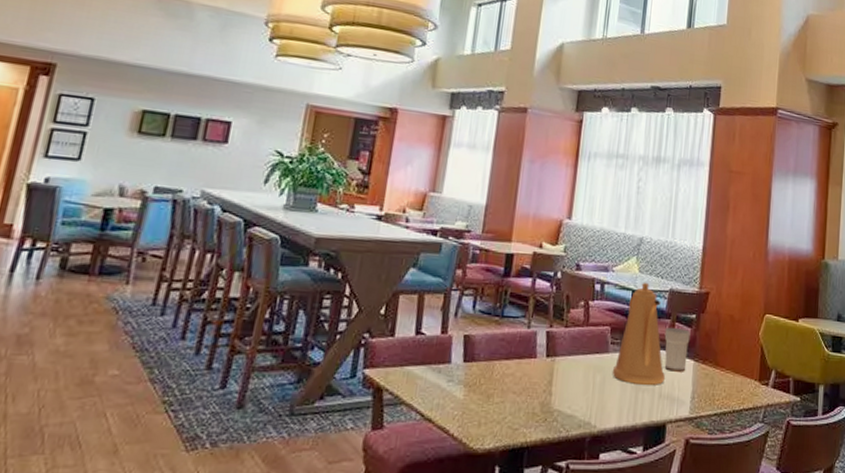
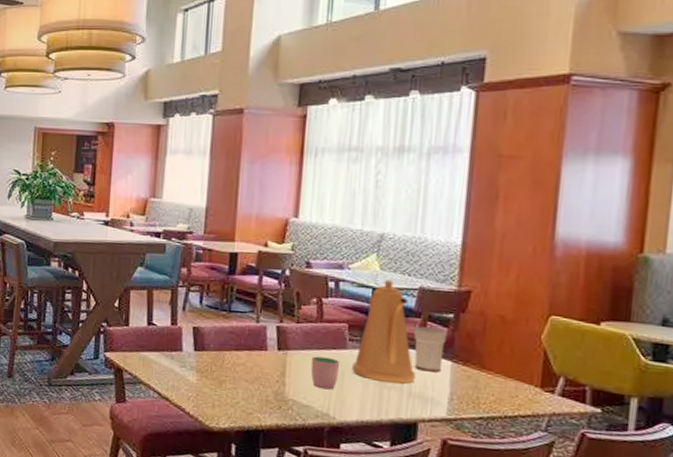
cup: none [576,361,601,397] -> present [310,356,339,390]

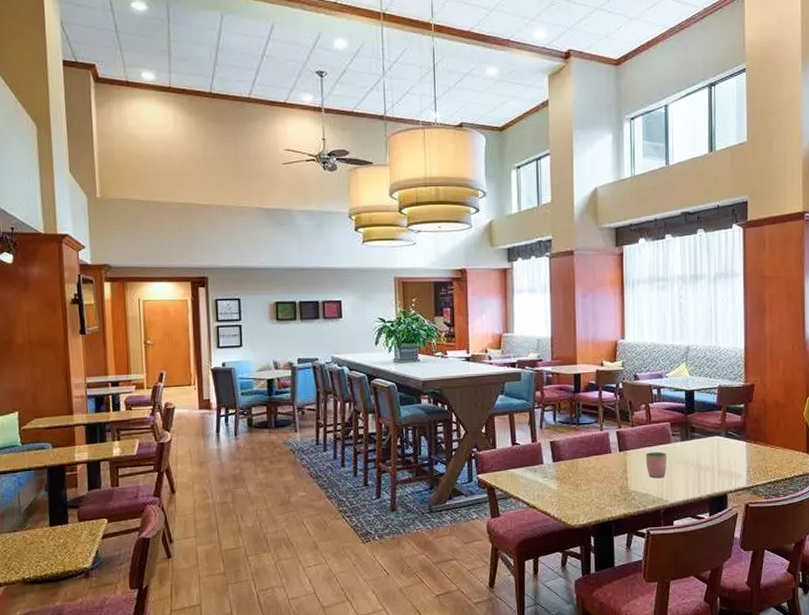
coffee pot: present [351,279,415,384] -> none [676,382,722,465]
cup: present [413,327,447,373] -> none [718,417,741,452]

